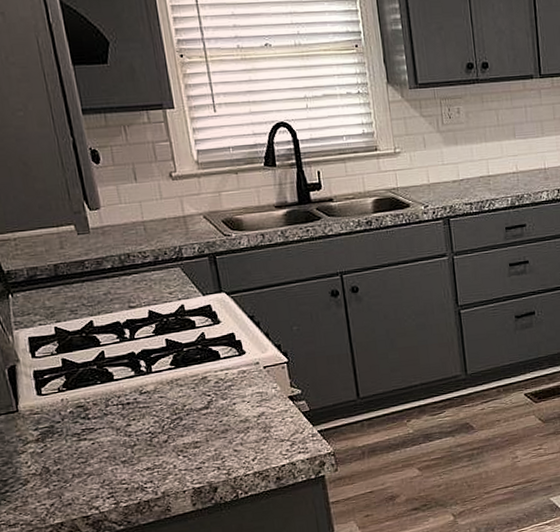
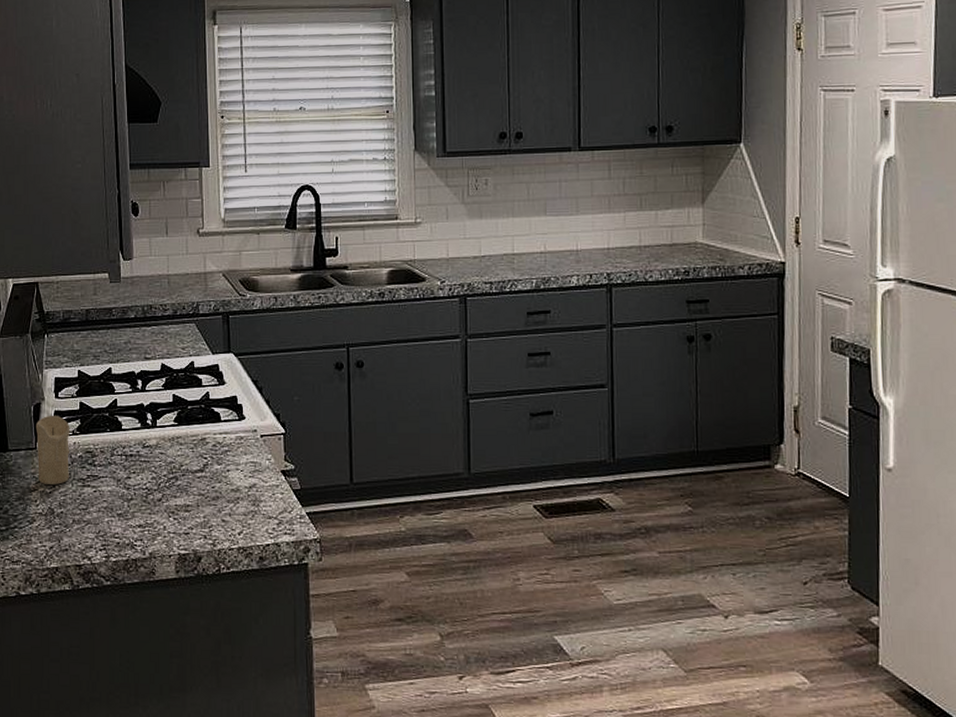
candle: none [13,375,62,446] -> present [35,415,70,486]

